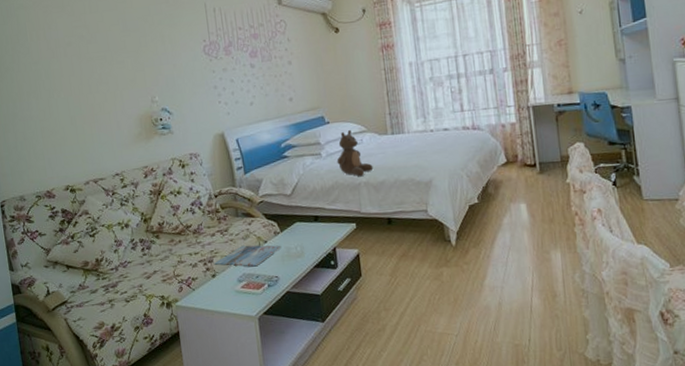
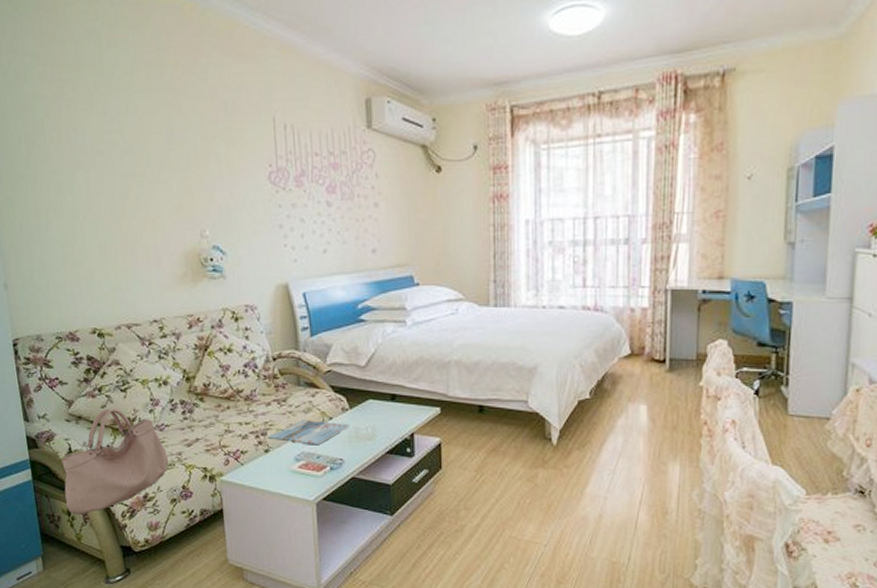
handbag: none [41,252,132,350] -> present [61,409,169,515]
teddy bear: present [336,130,374,177] -> none [424,296,468,354]

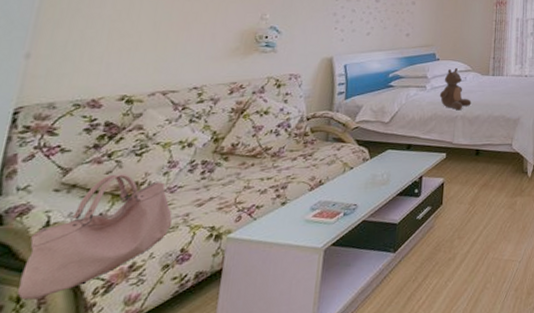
magazine: present [268,420,350,446] -> none [287,171,368,194]
teddy bear: none [424,296,468,354] -> present [439,68,472,111]

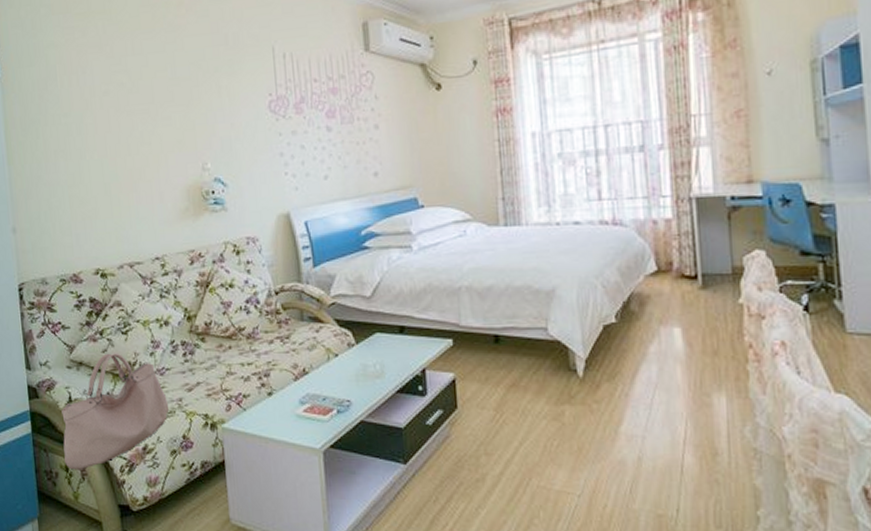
teddy bear: present [439,68,472,111] -> none [431,218,479,279]

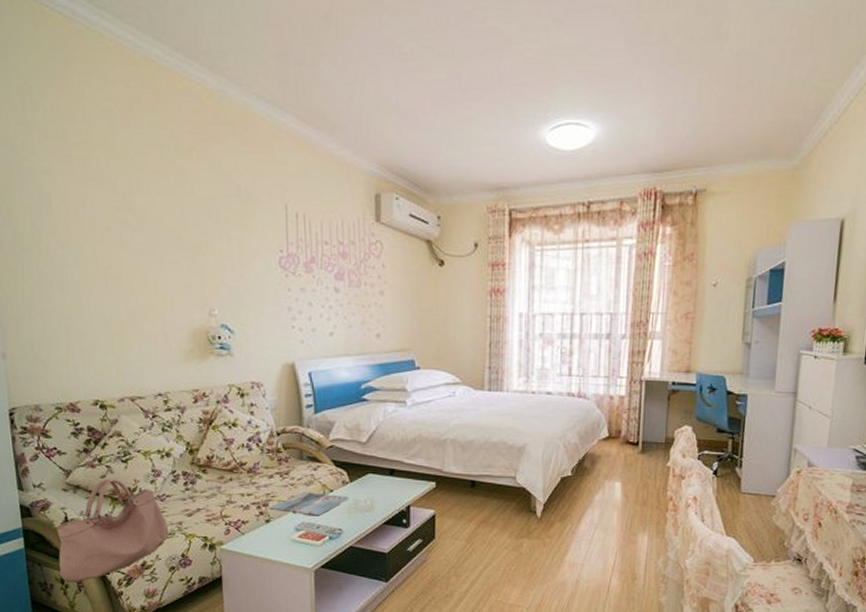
magazine: none [271,358,356,386] -> present [269,492,349,516]

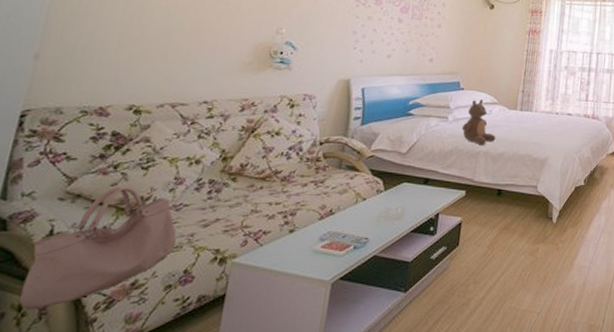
magazine: present [269,492,349,516] -> none [296,200,381,225]
teddy bear: none [423,380,463,433] -> present [461,100,496,146]

